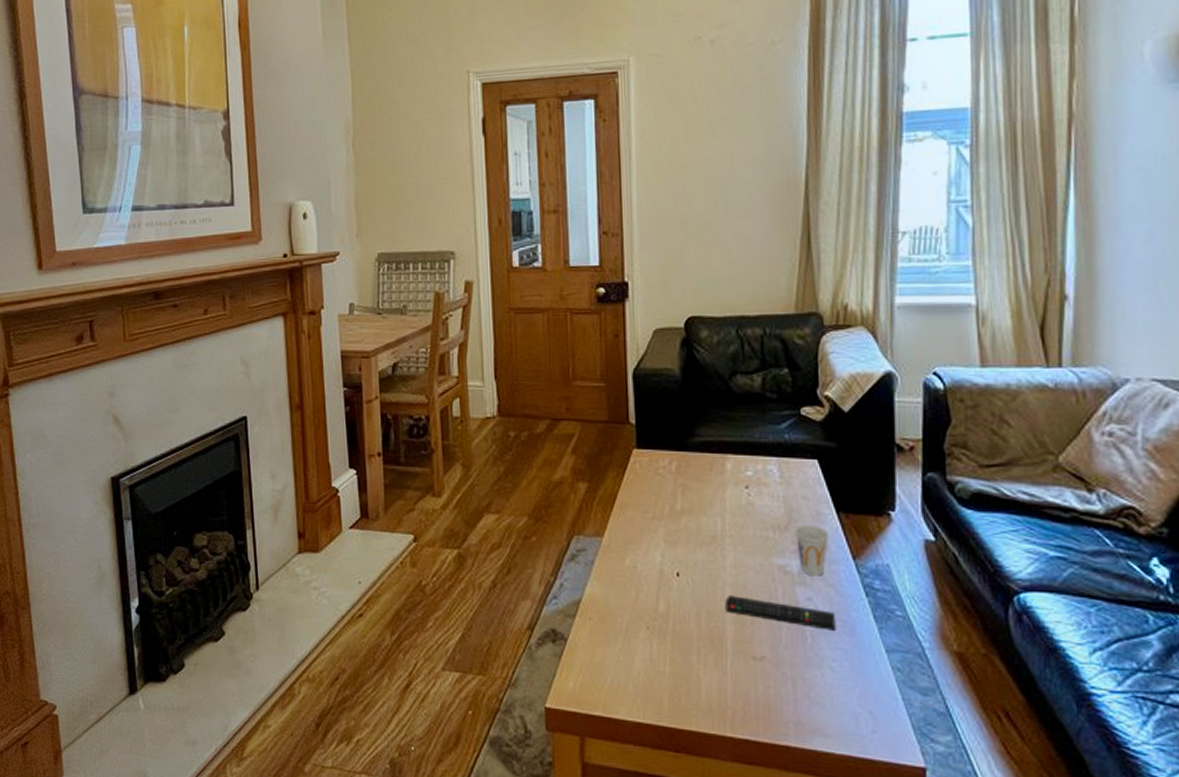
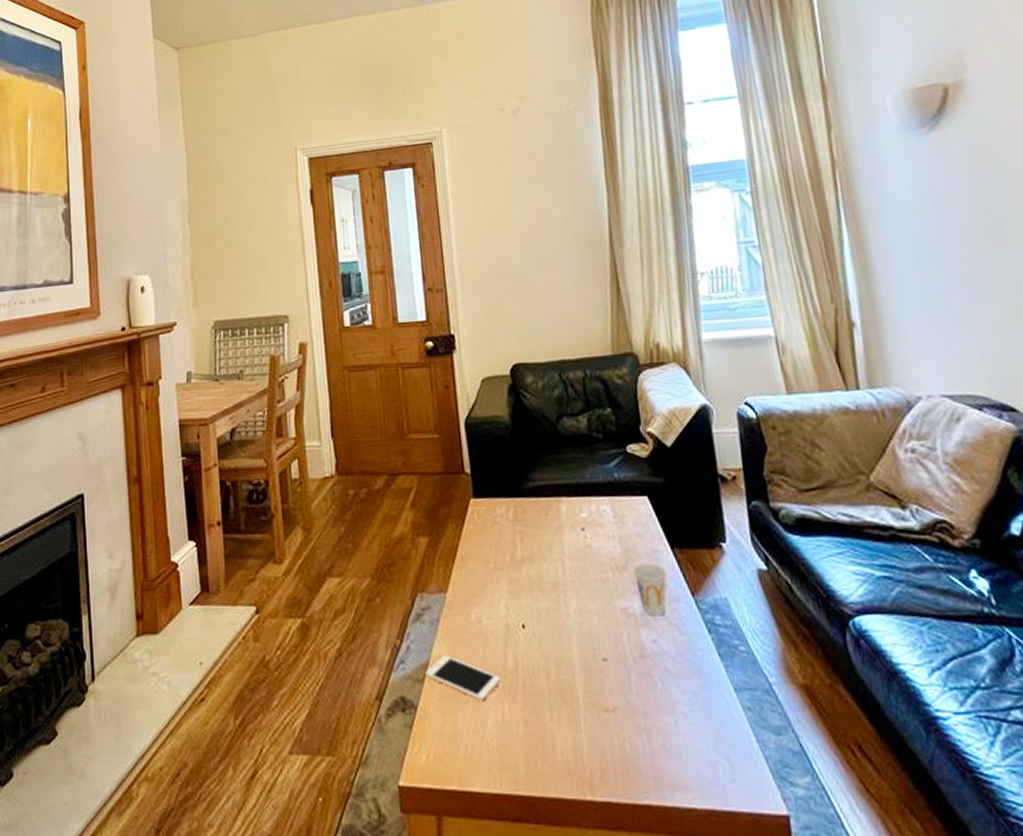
cell phone: none [576,594,651,639] -> present [424,655,501,700]
remote control: present [725,596,836,630] -> none [572,644,684,673]

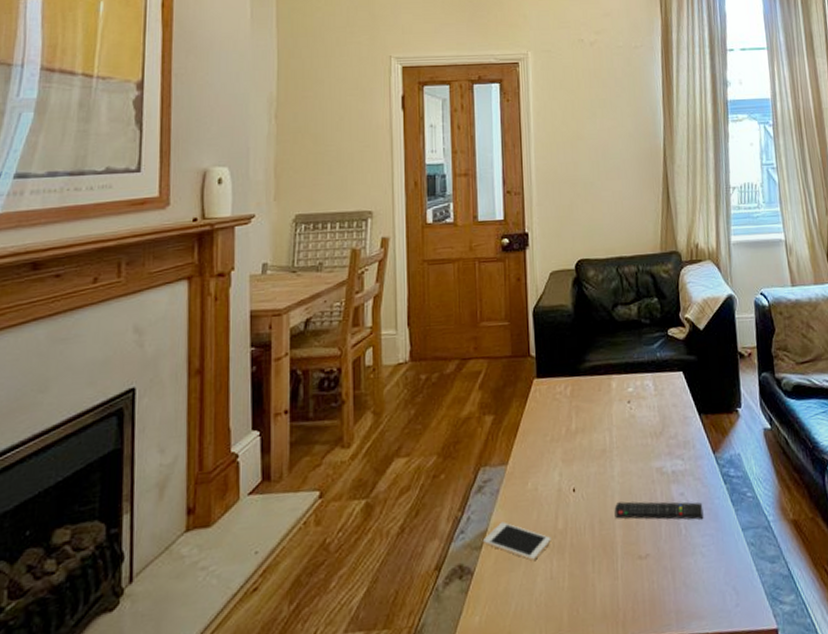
remote control: none [572,644,684,673] -> present [614,501,704,520]
cup: present [632,562,667,617] -> none [667,427,695,473]

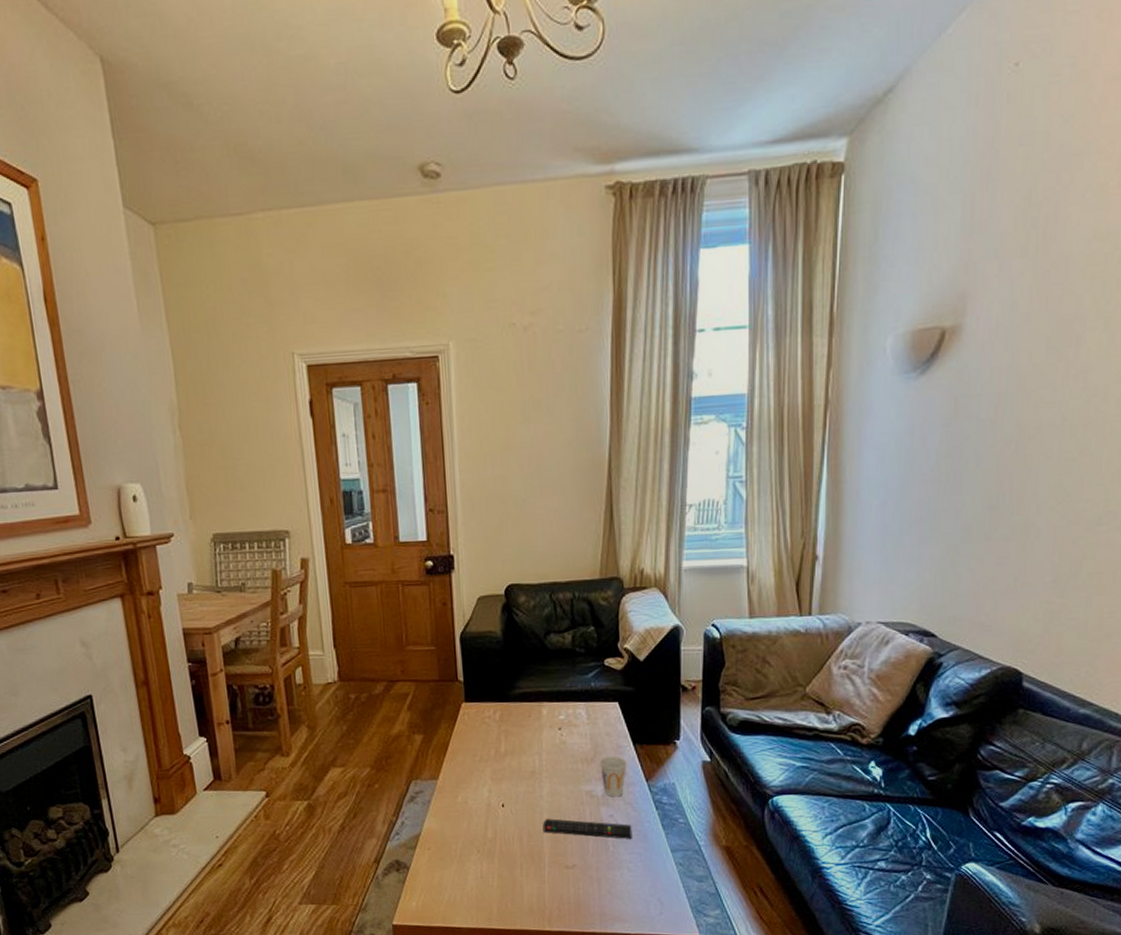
cell phone: present [482,522,551,561] -> none [416,828,481,862]
cup: none [667,427,695,473] -> present [599,756,627,797]

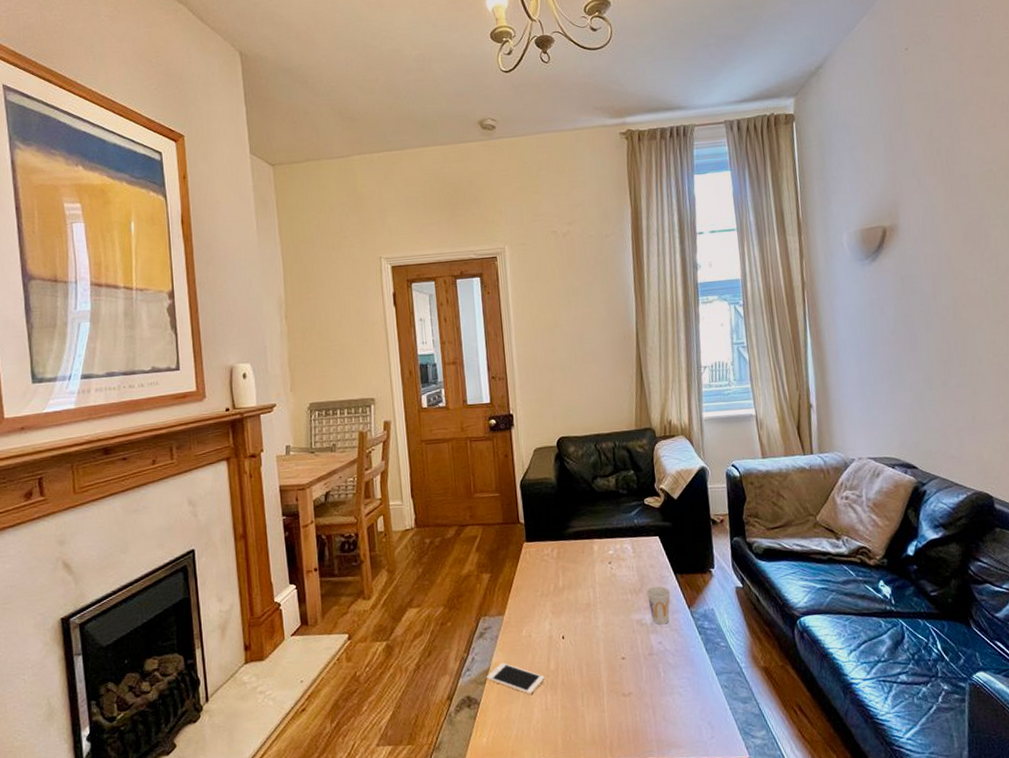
cell phone: none [416,828,481,862] -> present [486,662,545,695]
remote control: present [542,819,632,839] -> none [599,648,681,665]

